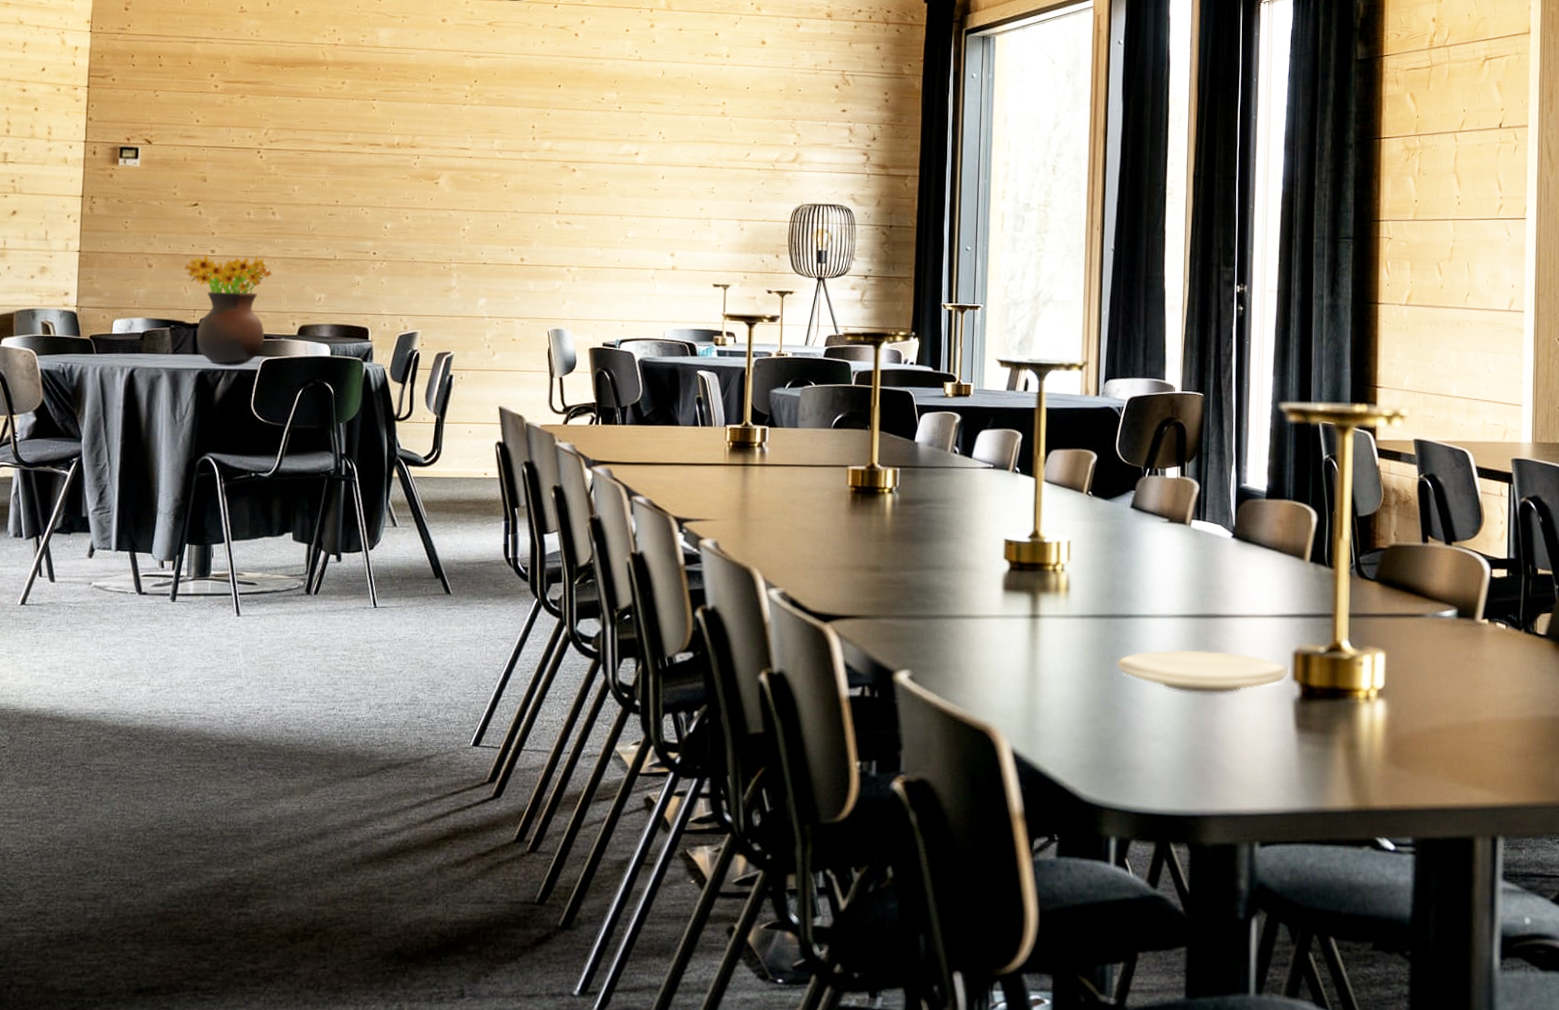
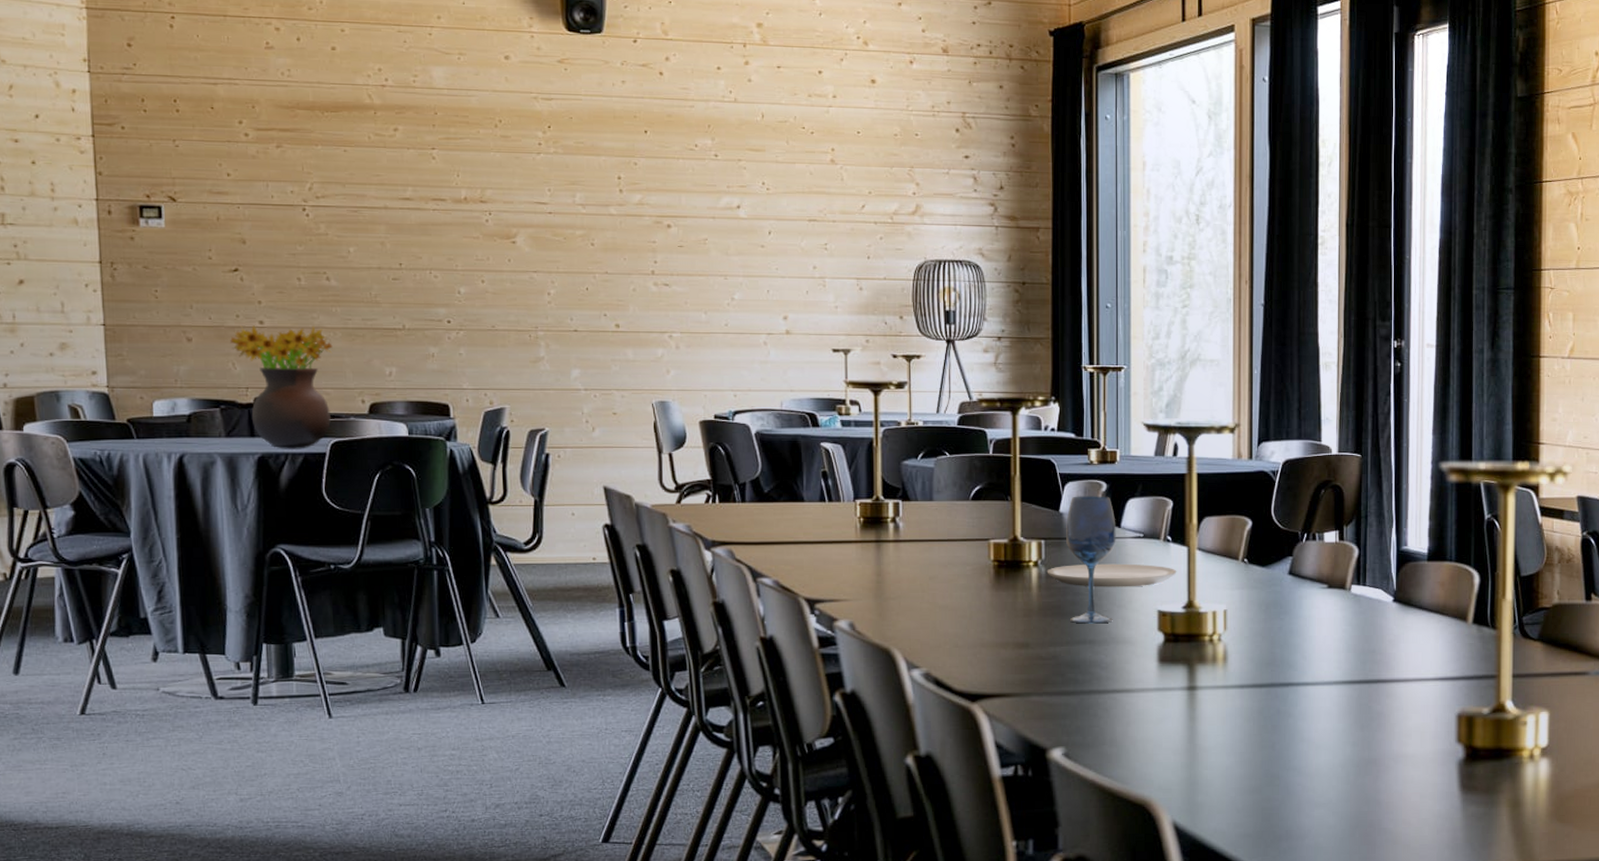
plate: none [900,492,1024,516] -> present [1047,563,1177,587]
wineglass: none [920,427,968,550] -> present [1066,496,1116,624]
plate: present [1116,649,1288,693] -> none [1277,716,1452,759]

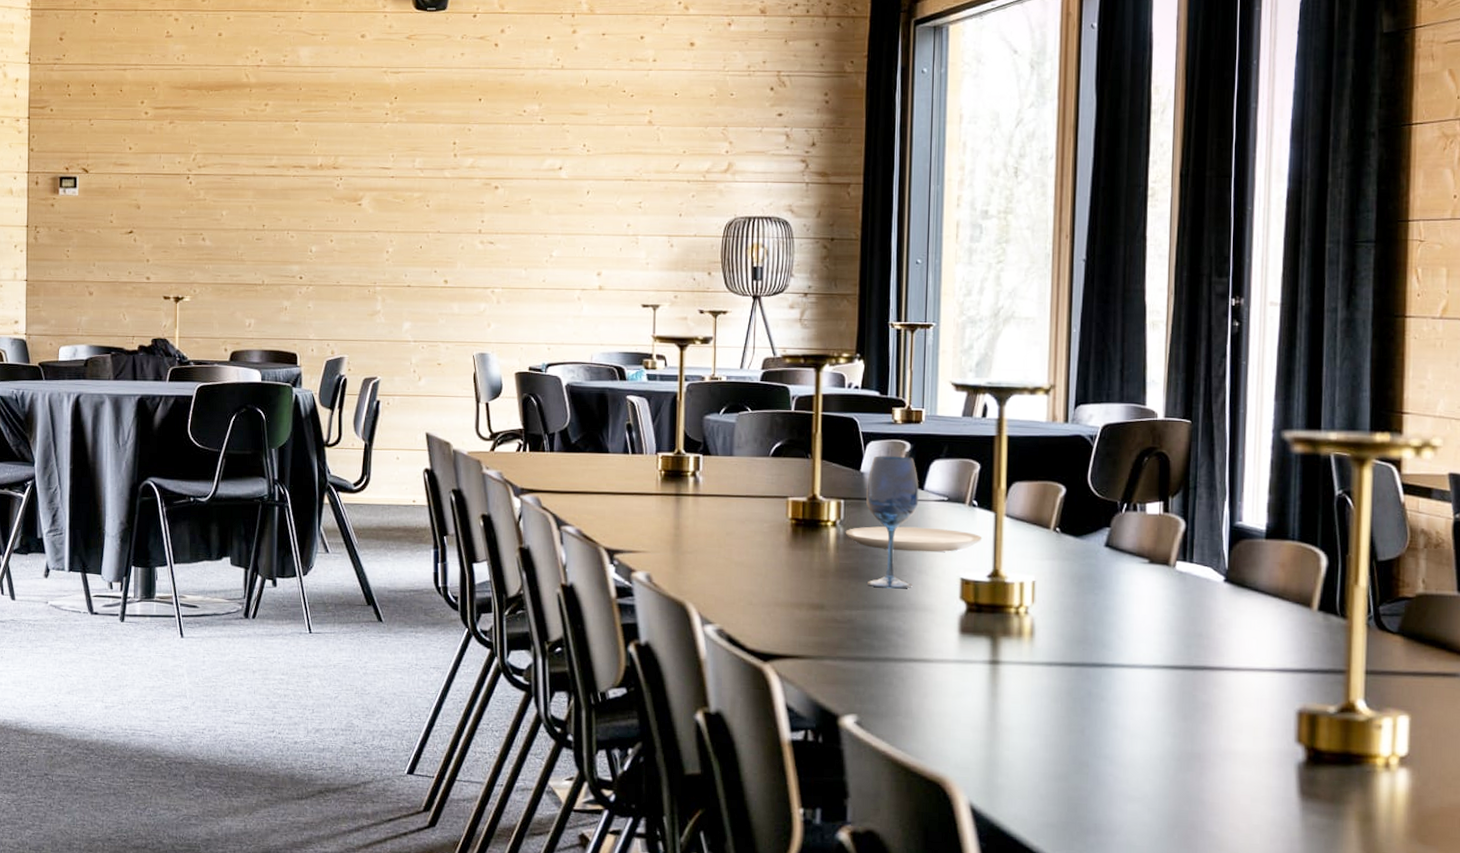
flower arrangement: present [230,325,333,450] -> none [123,281,204,392]

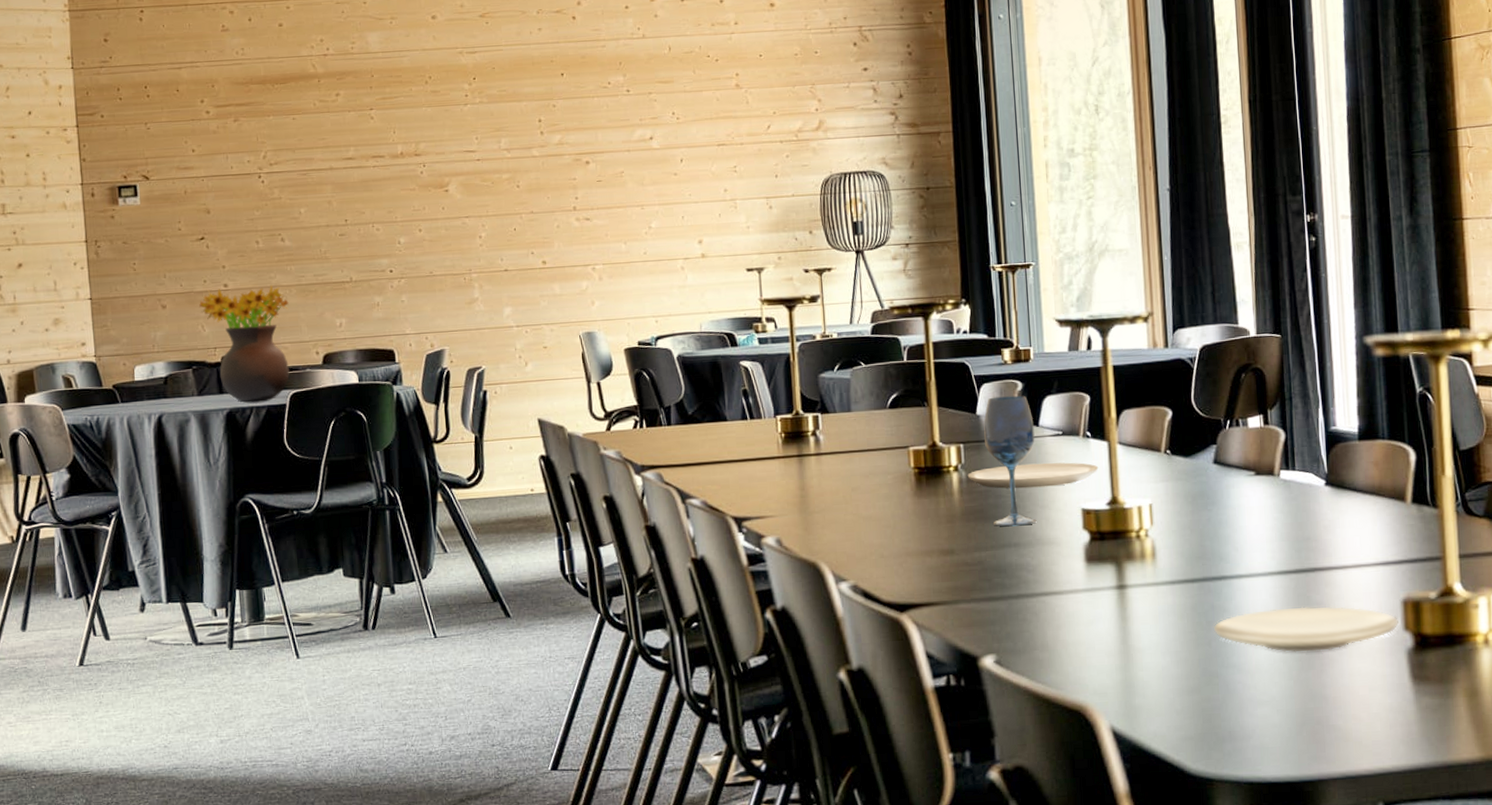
flower arrangement: none [123,281,204,392] -> present [199,284,289,404]
plate: none [1088,703,1291,754] -> present [1213,606,1398,653]

